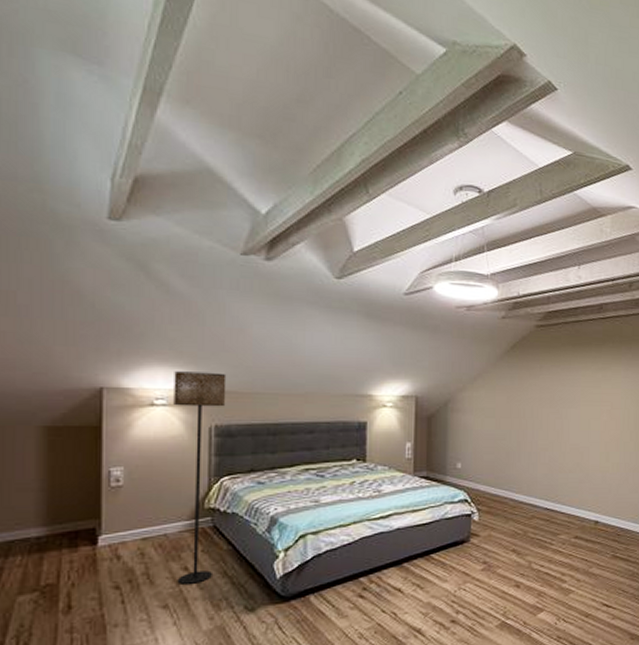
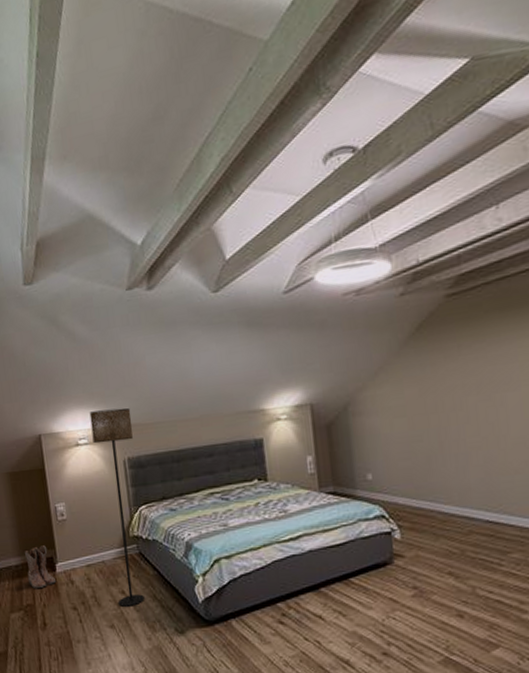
boots: none [52,514,96,566] -> present [24,545,57,589]

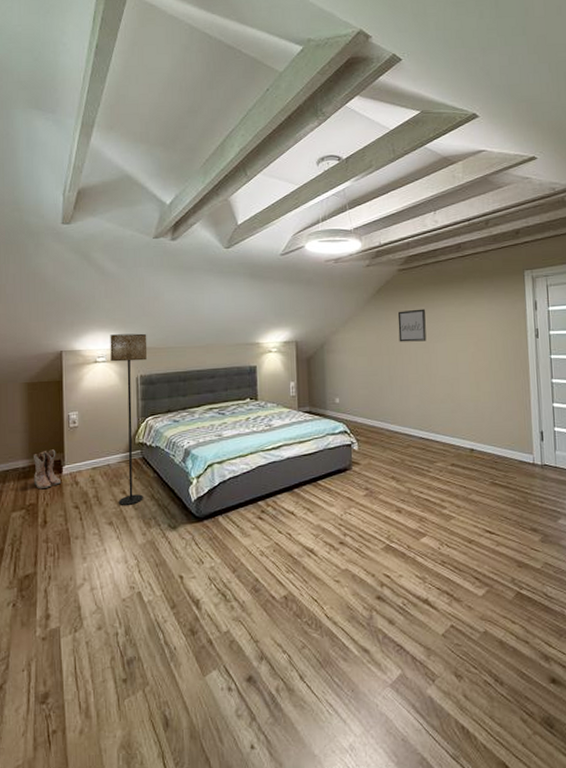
wall art: none [447,346,491,395] -> present [397,309,427,342]

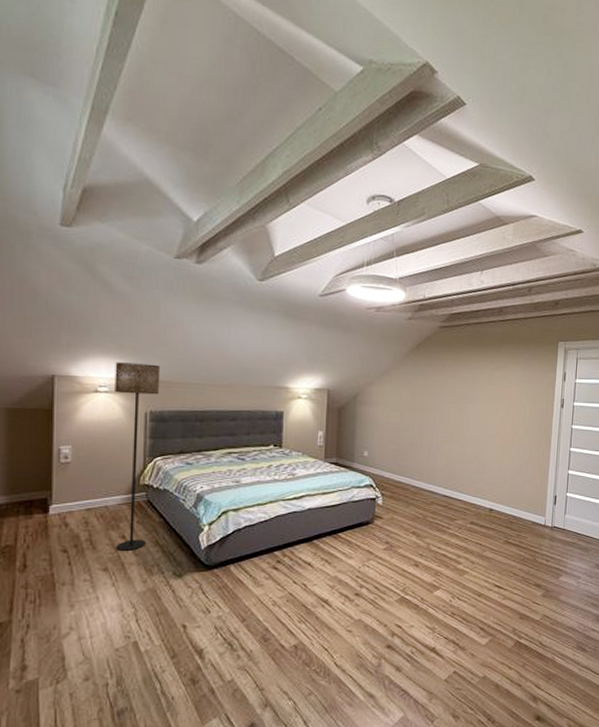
boots: present [33,449,62,490] -> none [11,486,48,530]
wall art: present [397,309,427,342] -> none [433,368,462,401]

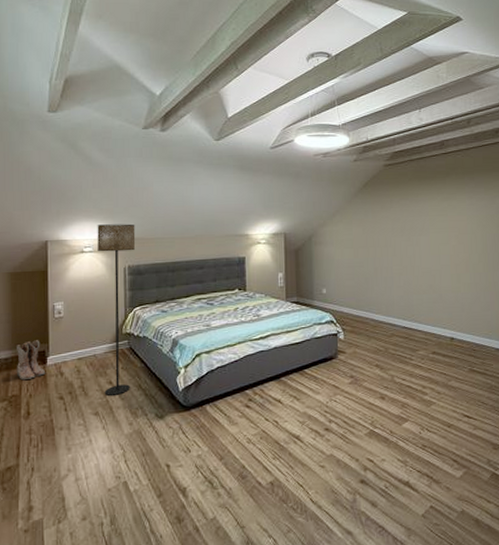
boots: none [11,486,48,530] -> present [16,340,46,381]

